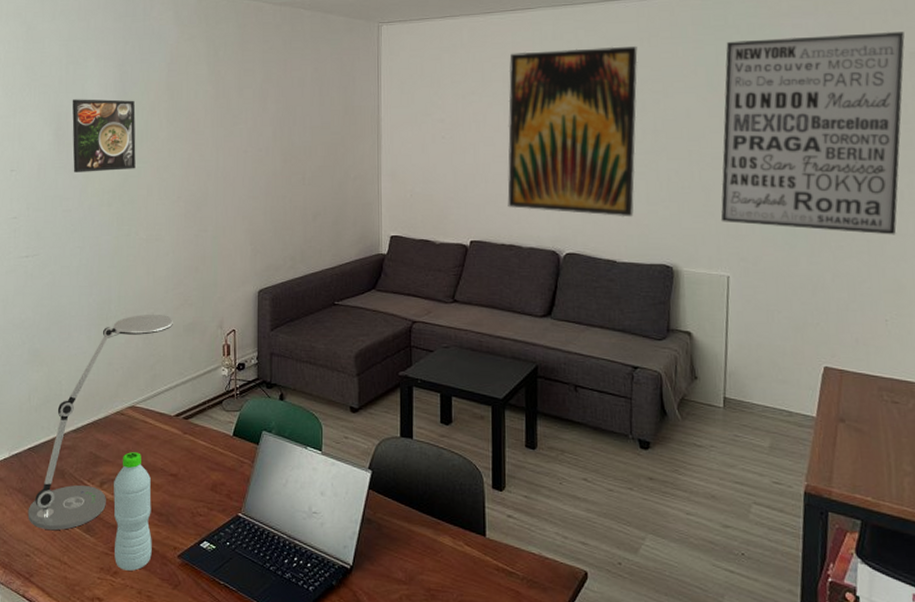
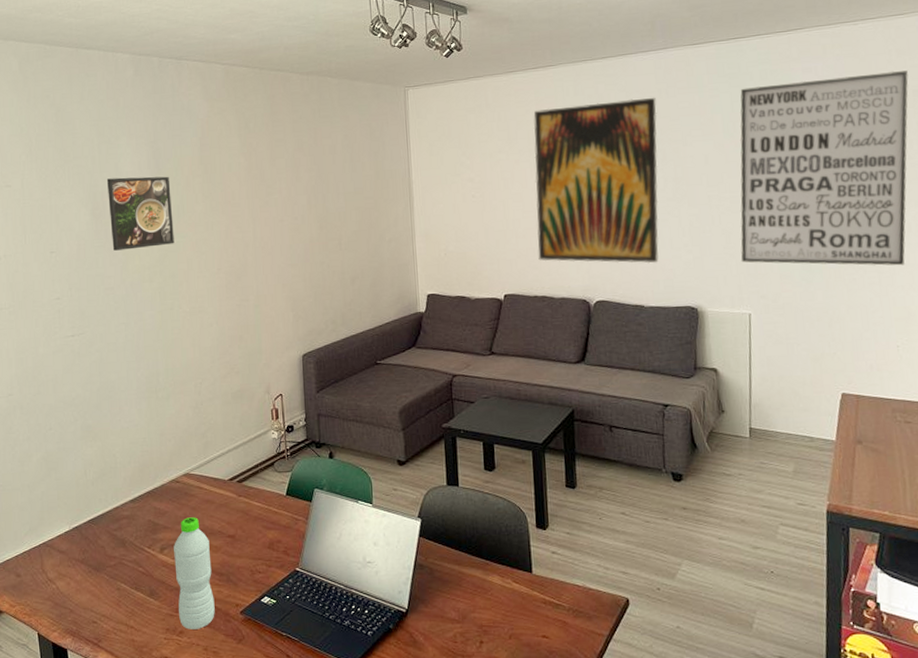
desk lamp: present [27,315,173,531] -> none [91,384,221,597]

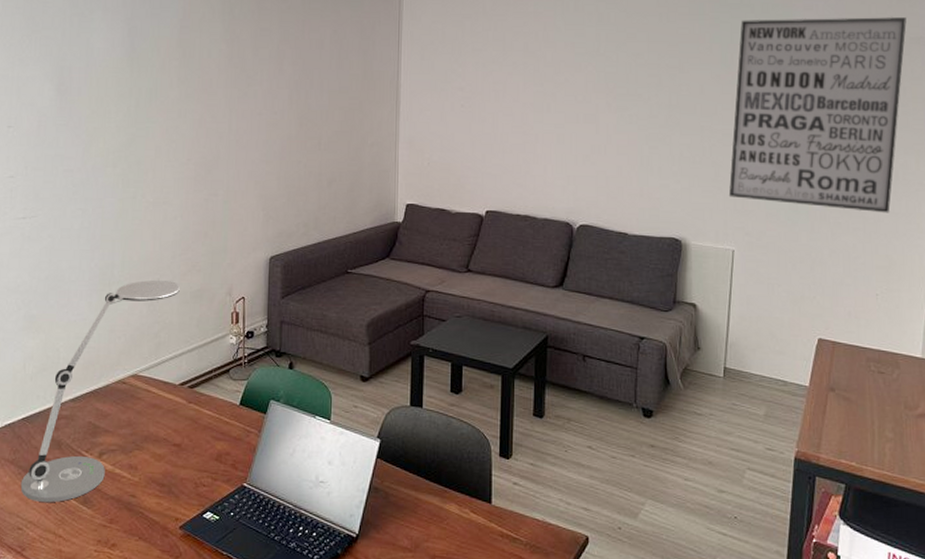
desk lamp: none [91,384,221,597] -> present [20,280,180,503]
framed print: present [106,176,174,251] -> none [76,53,145,131]
water bottle: present [174,517,215,630] -> none [113,422,153,543]
wall art: present [533,97,659,264] -> none [524,20,656,191]

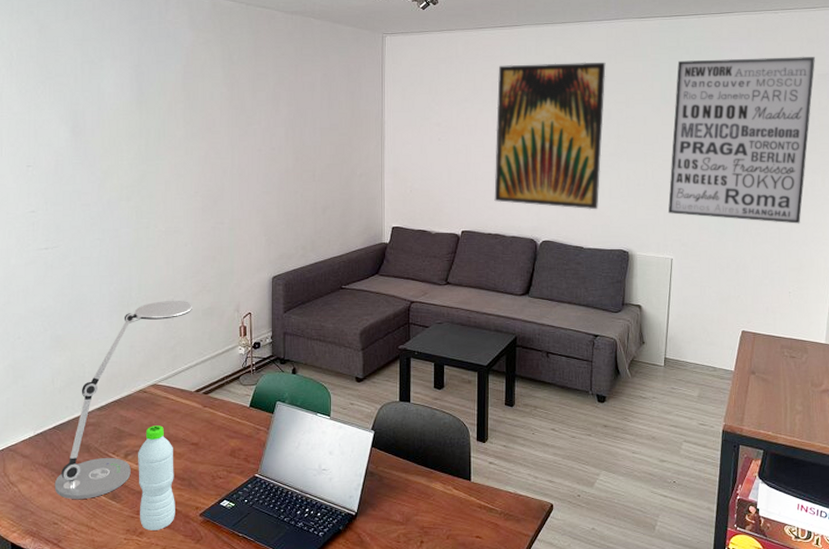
water bottle: none [113,422,153,543] -> present [138,425,175,530]
wall art: none [524,20,656,191] -> present [494,62,606,210]

